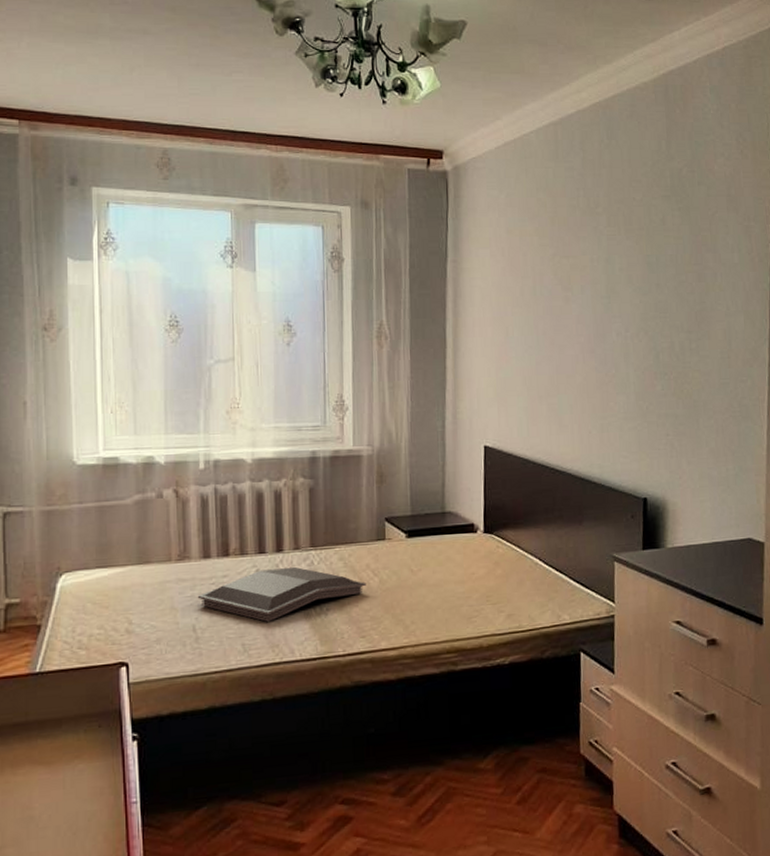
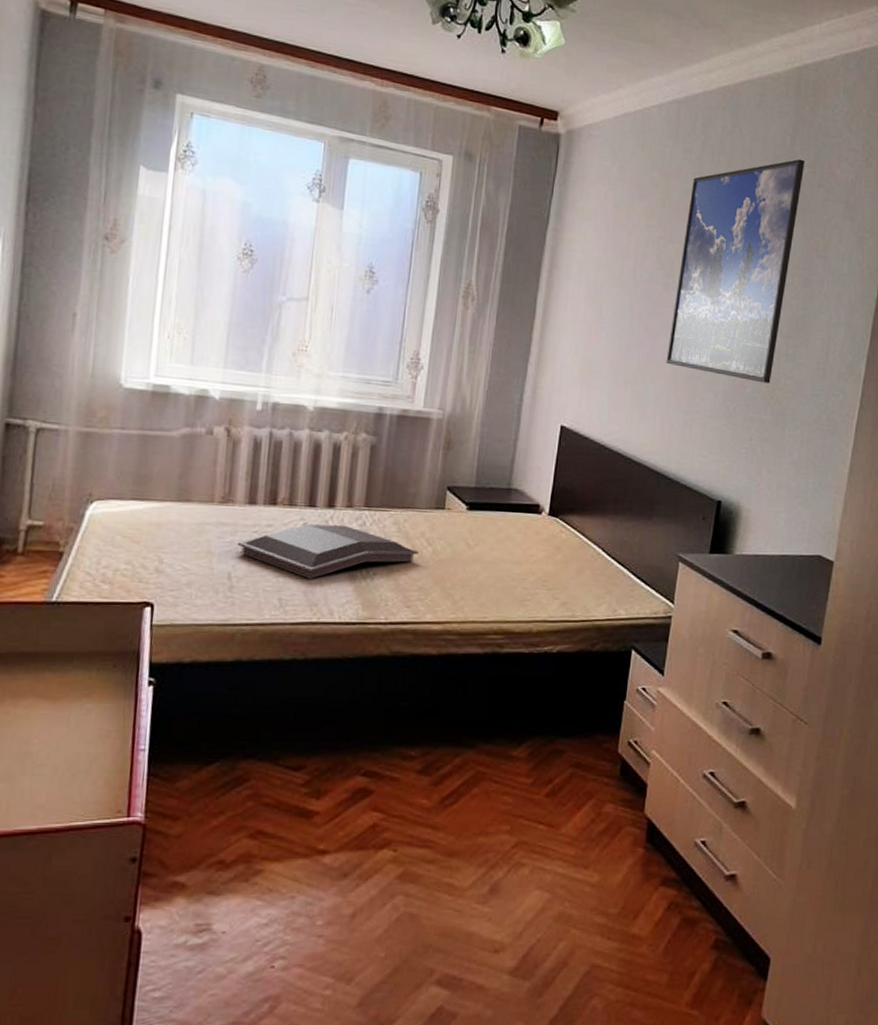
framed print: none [575,160,683,379] -> present [666,159,805,384]

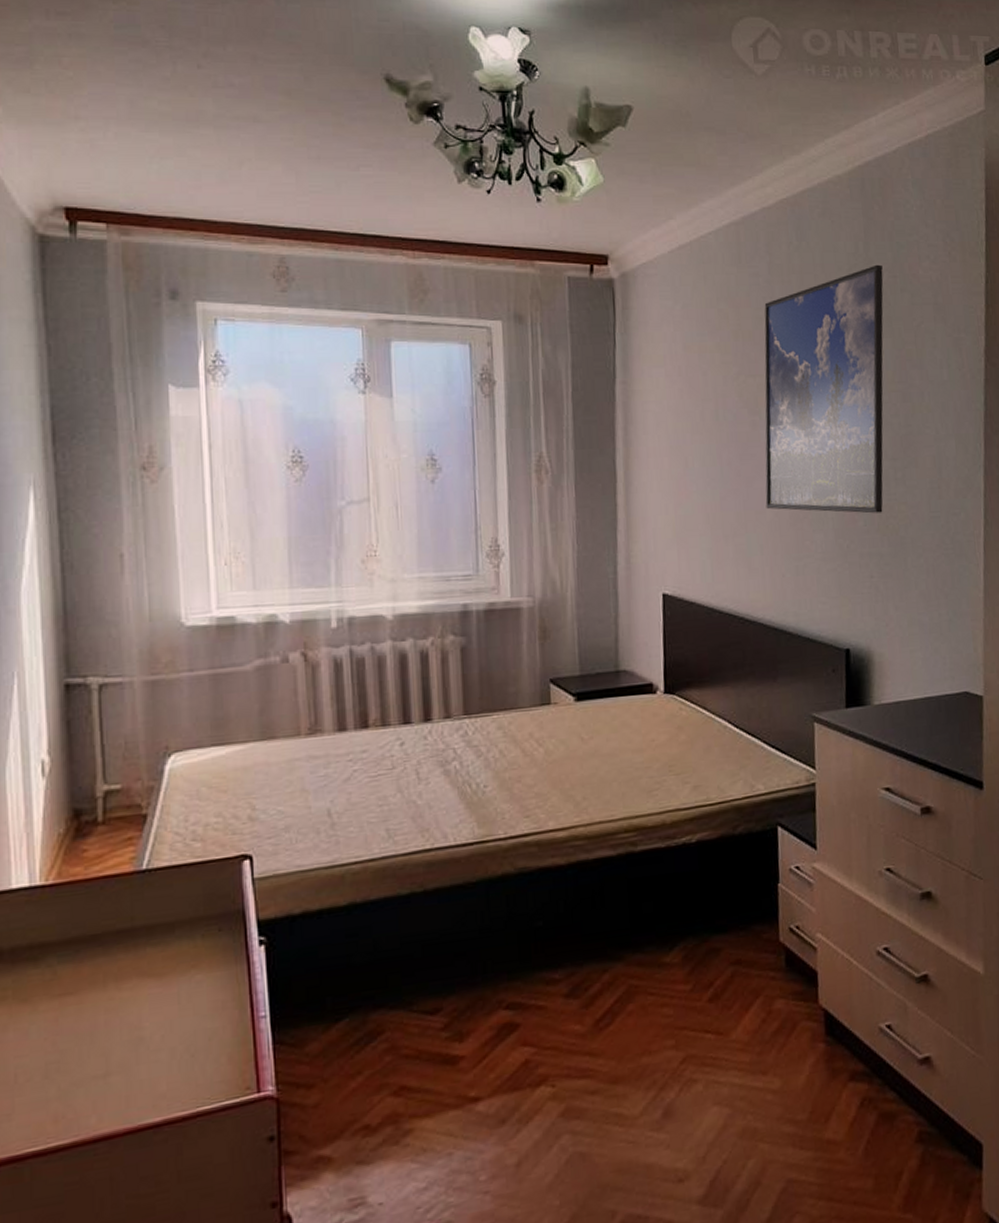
serving tray: present [237,524,418,579] -> none [332,738,529,803]

